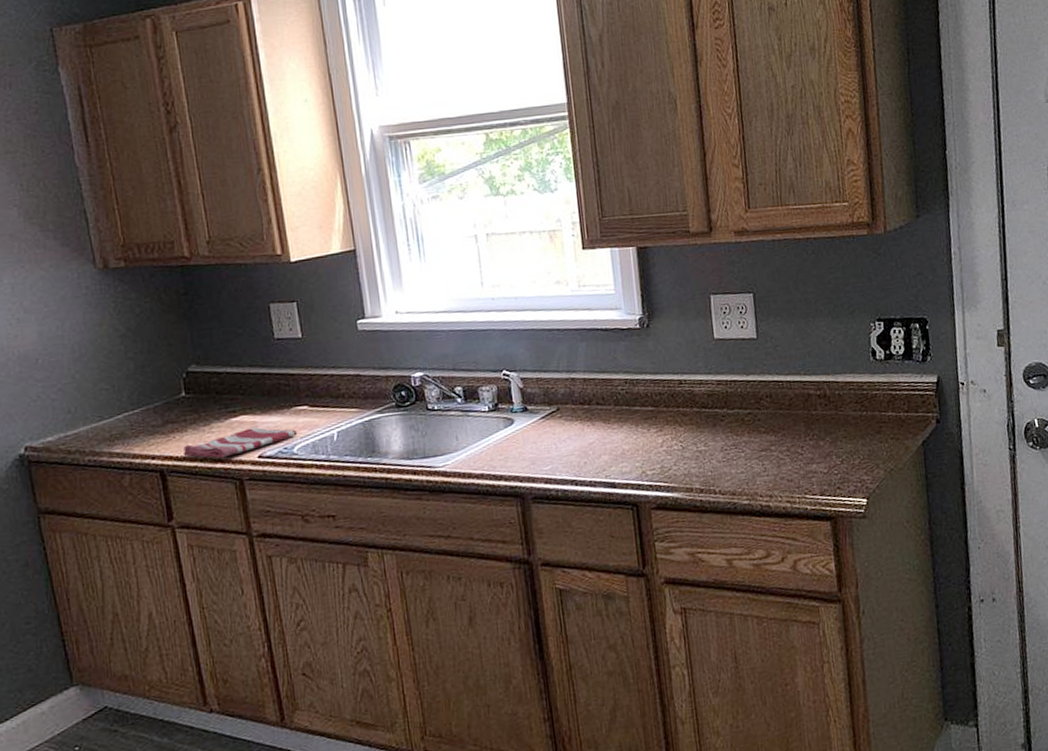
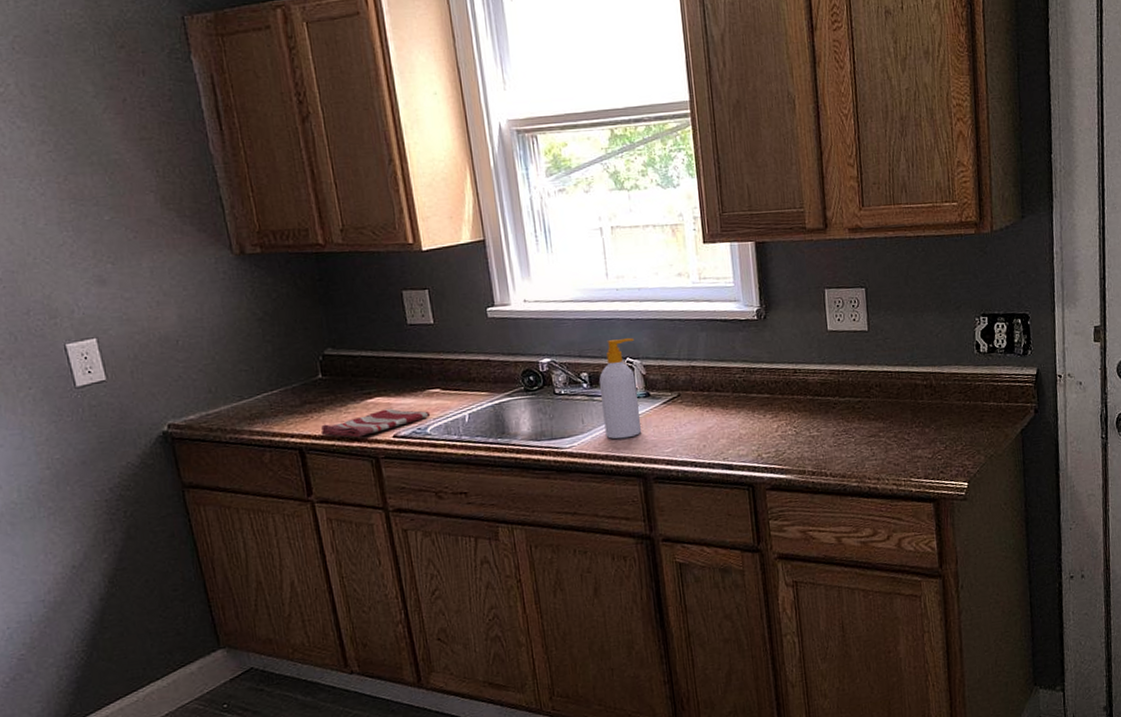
soap bottle: none [473,349,519,457] -> present [598,338,642,440]

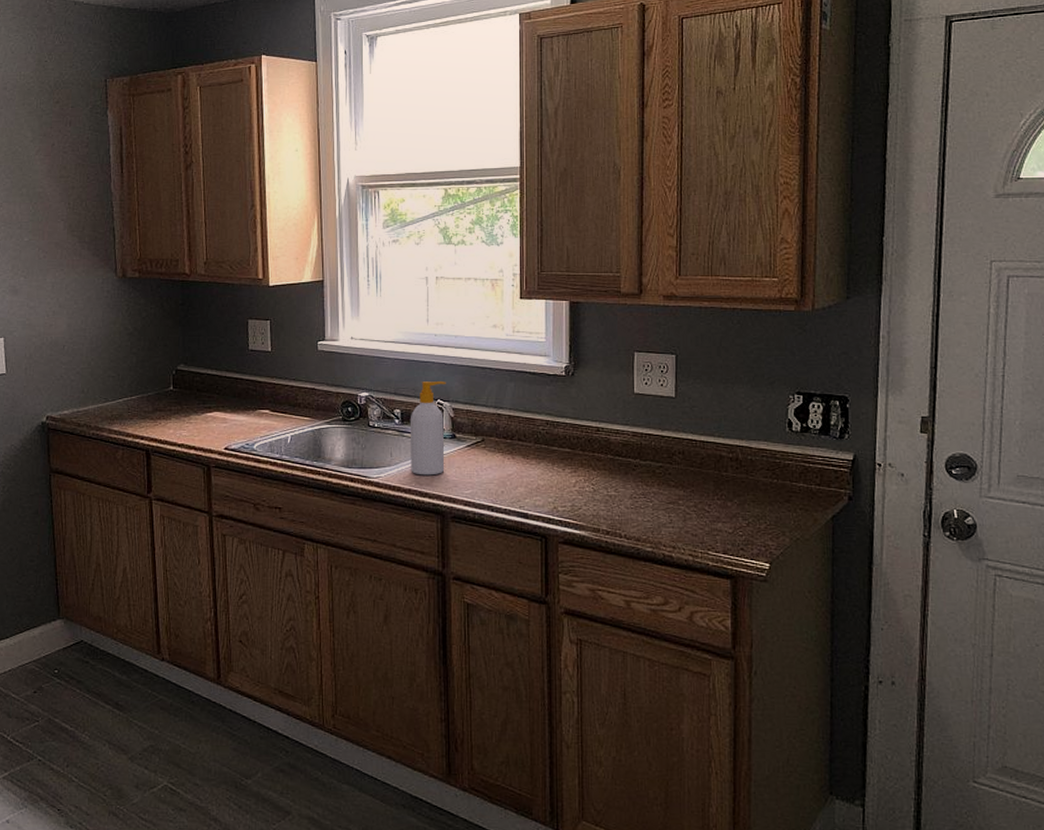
dish towel: present [321,409,431,438] -> none [165,423,259,446]

